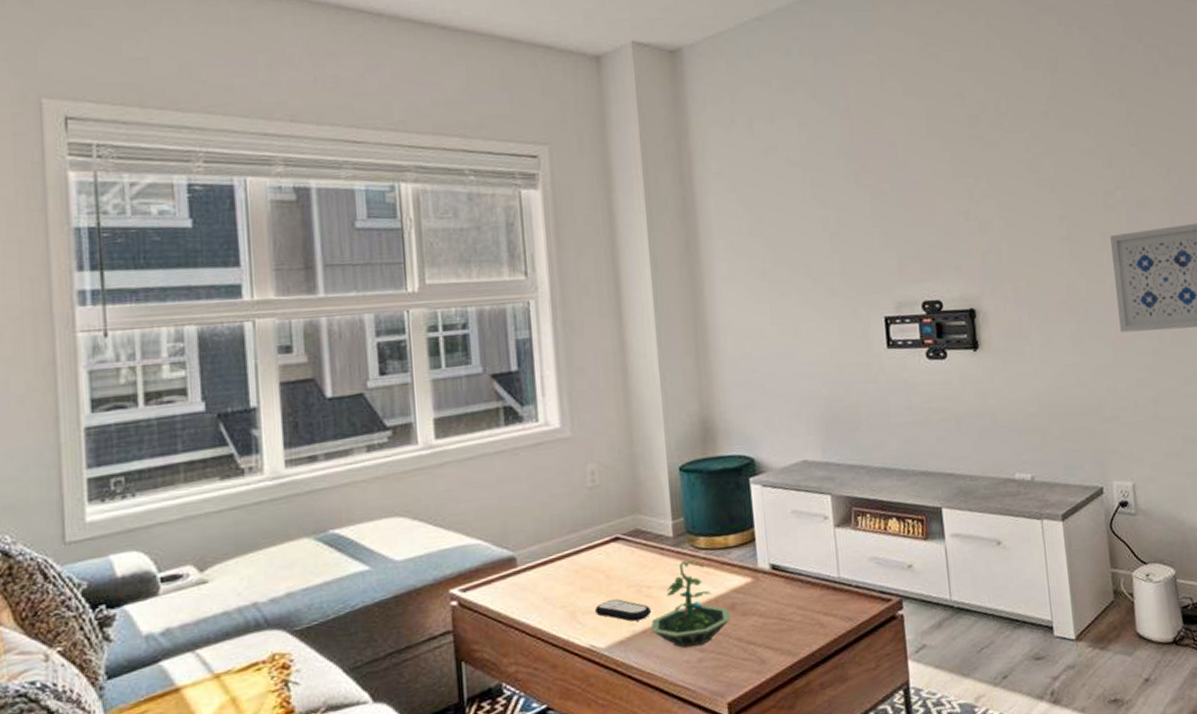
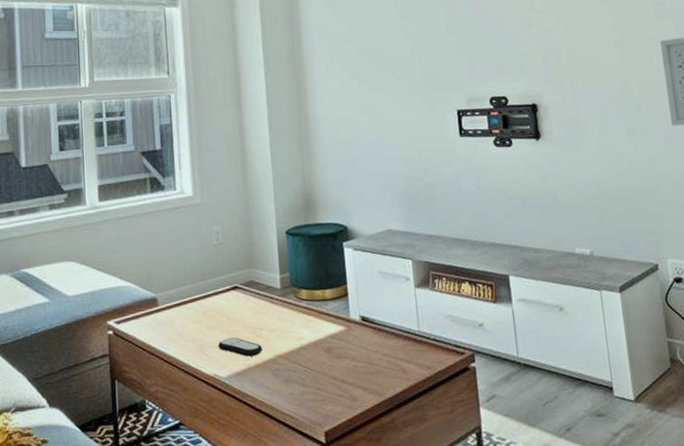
terrarium: present [651,560,730,649] -> none [262,308,327,383]

